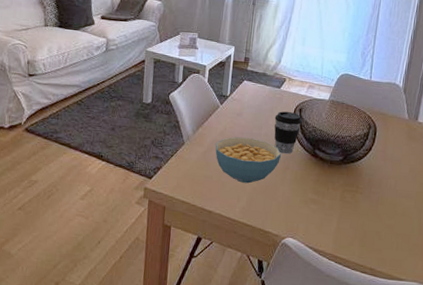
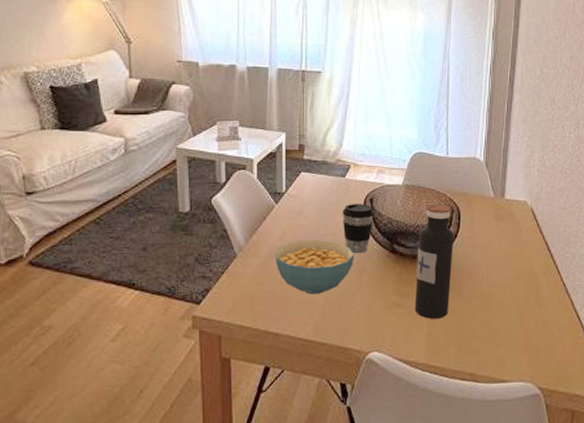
water bottle: none [327,119,369,218] -> present [414,204,455,319]

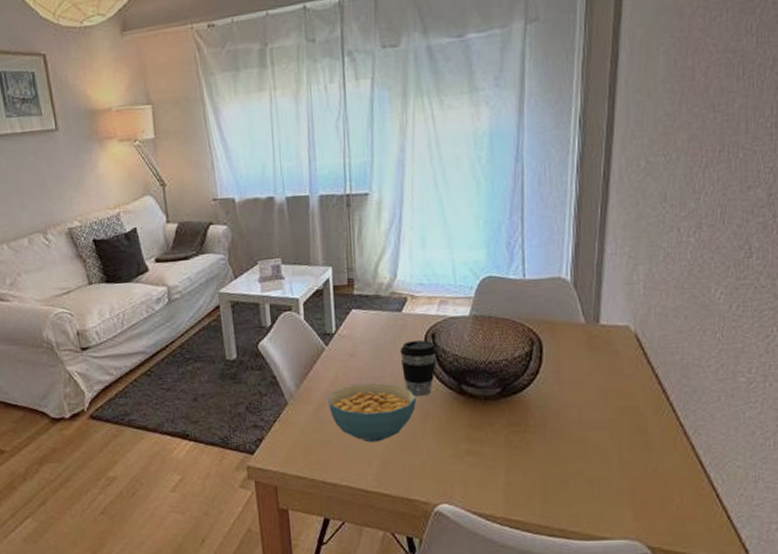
water bottle: present [414,204,455,319] -> none [489,336,536,468]

